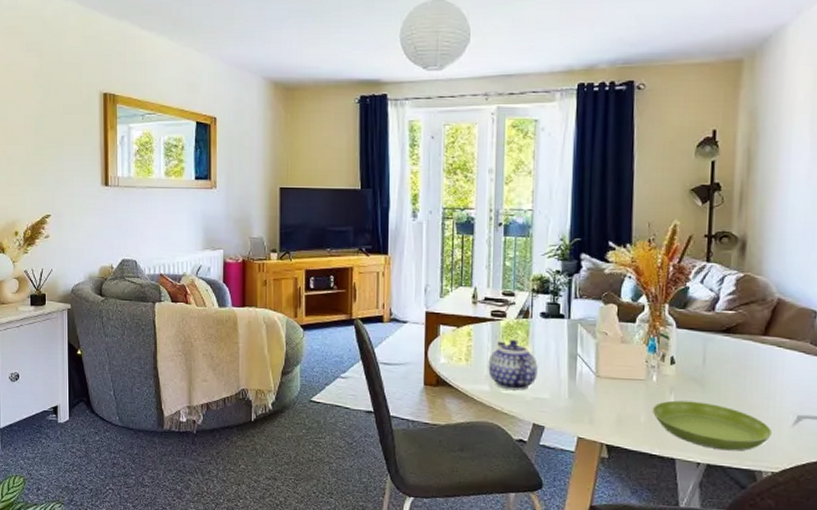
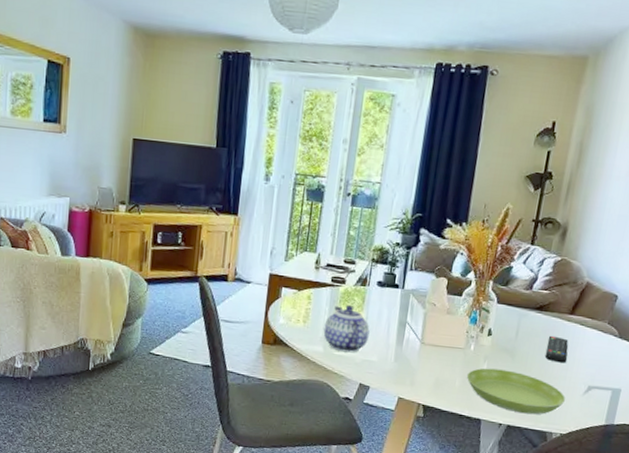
remote control: none [740,360,768,391] -> present [545,335,569,363]

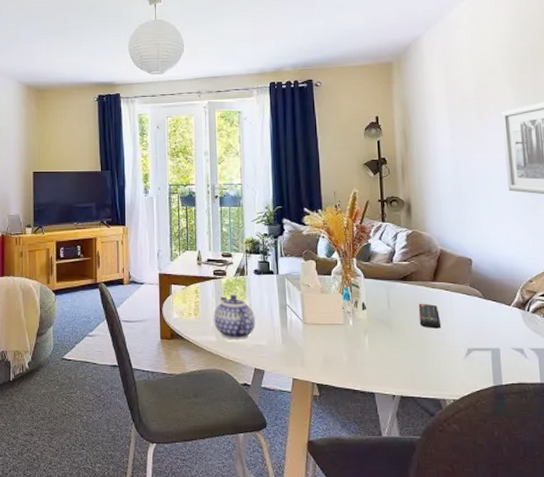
saucer: present [466,368,566,415] -> none [351,341,450,383]

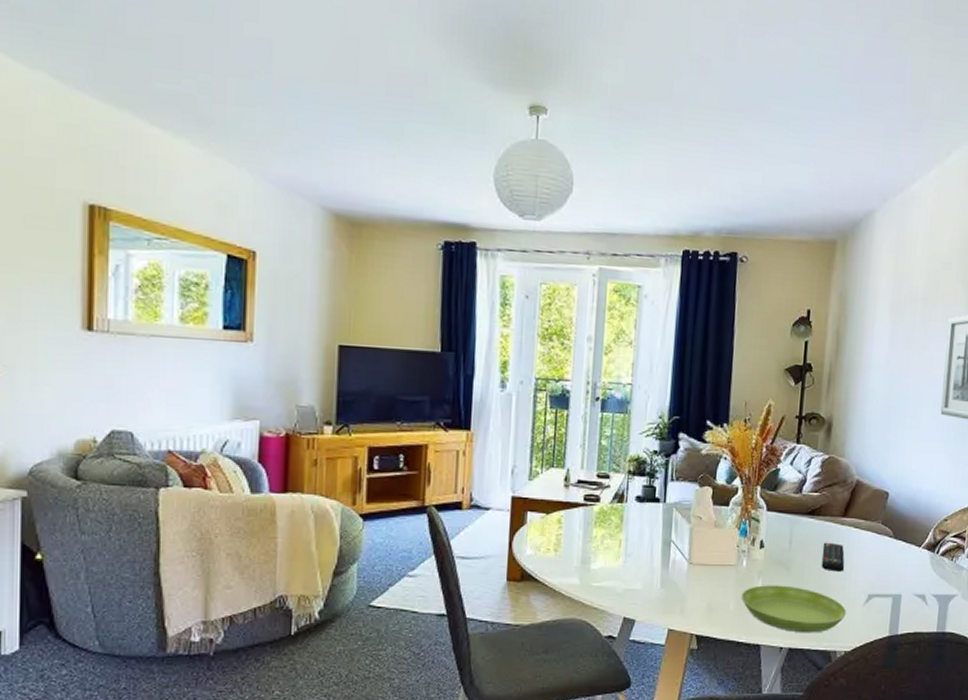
teapot: present [214,294,255,339] -> none [578,525,631,582]
saucer: none [351,341,450,383] -> present [741,585,847,633]

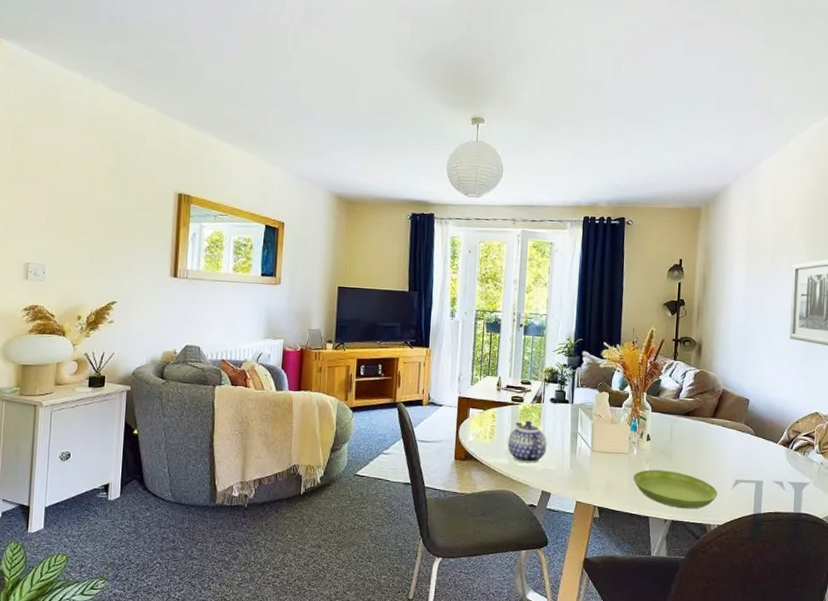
teapot: none [578,525,631,582] -> present [507,420,547,463]
remote control: present [821,542,845,572] -> none [696,437,715,461]

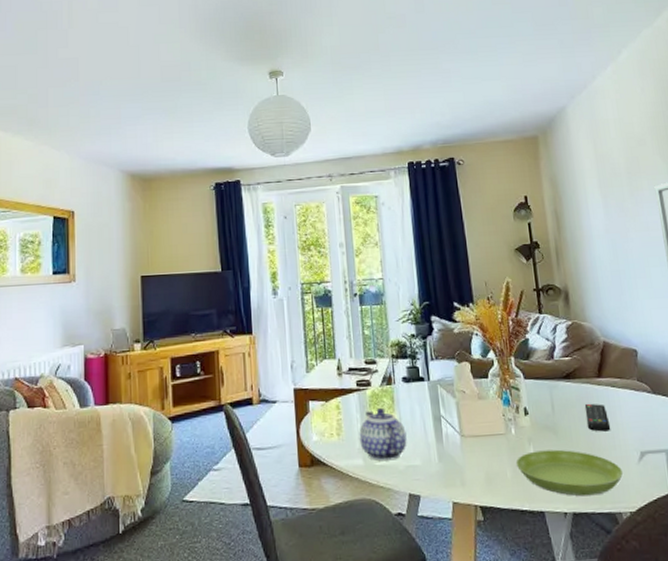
remote control: none [696,437,715,461] -> present [584,403,611,432]

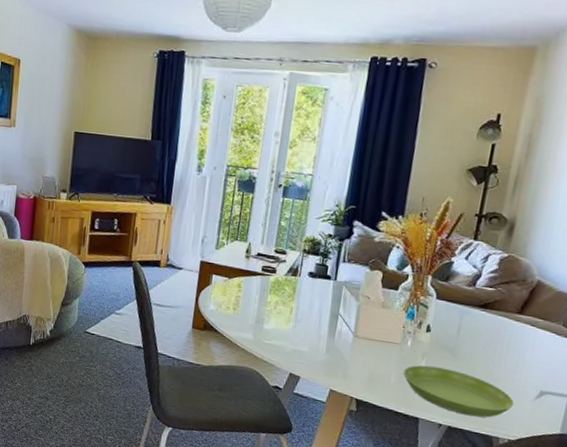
teapot: present [359,407,407,461] -> none [253,294,301,342]
remote control: present [584,403,611,432] -> none [490,335,517,365]

